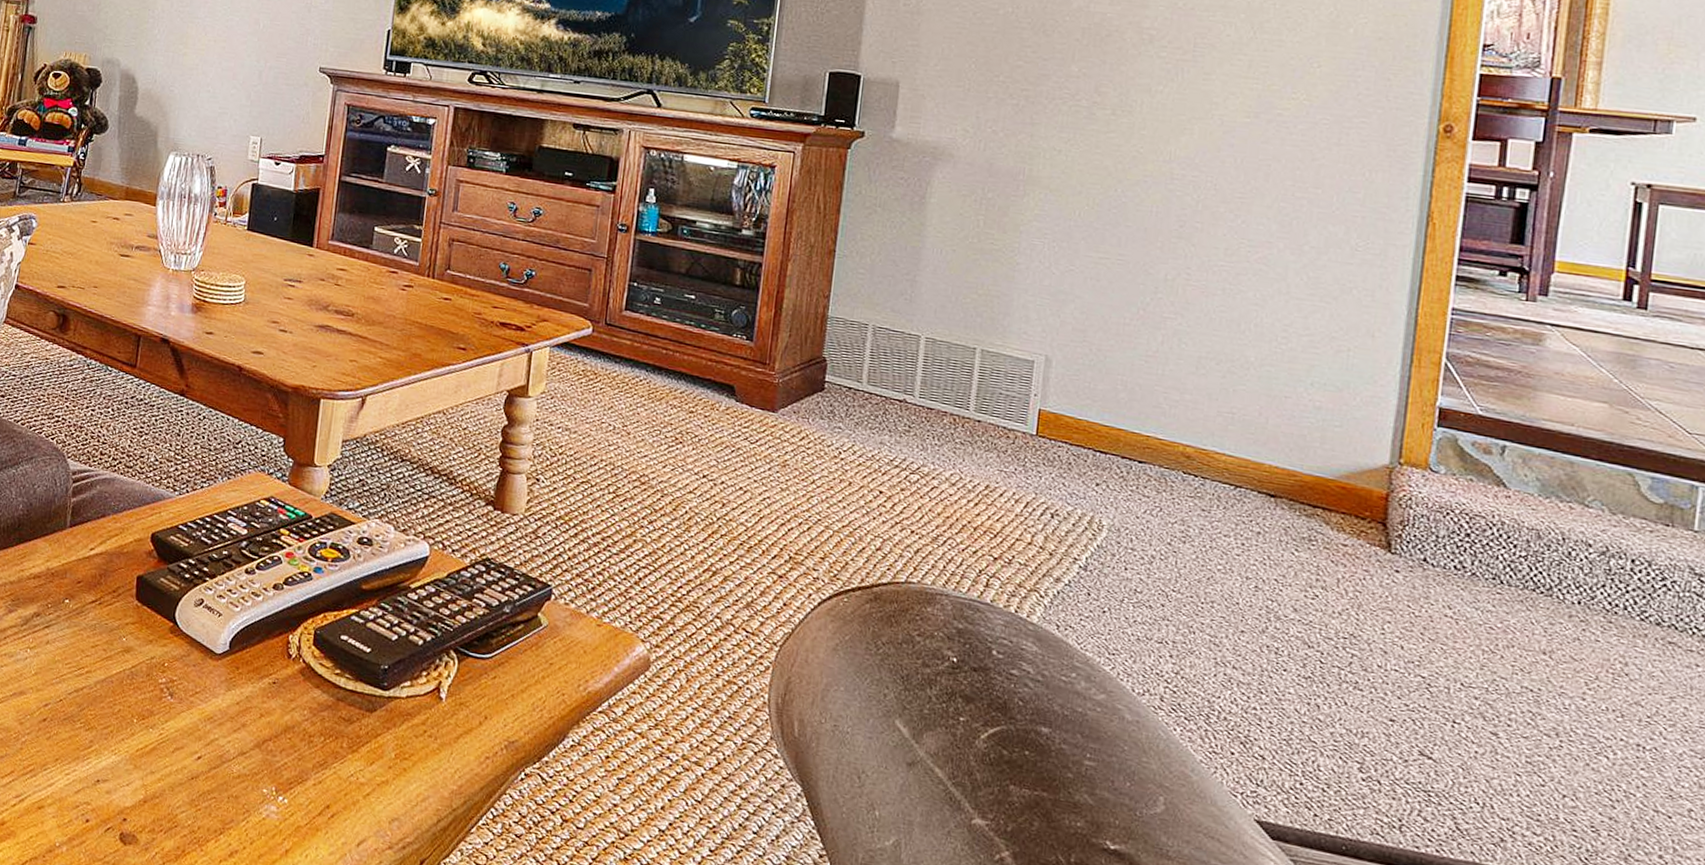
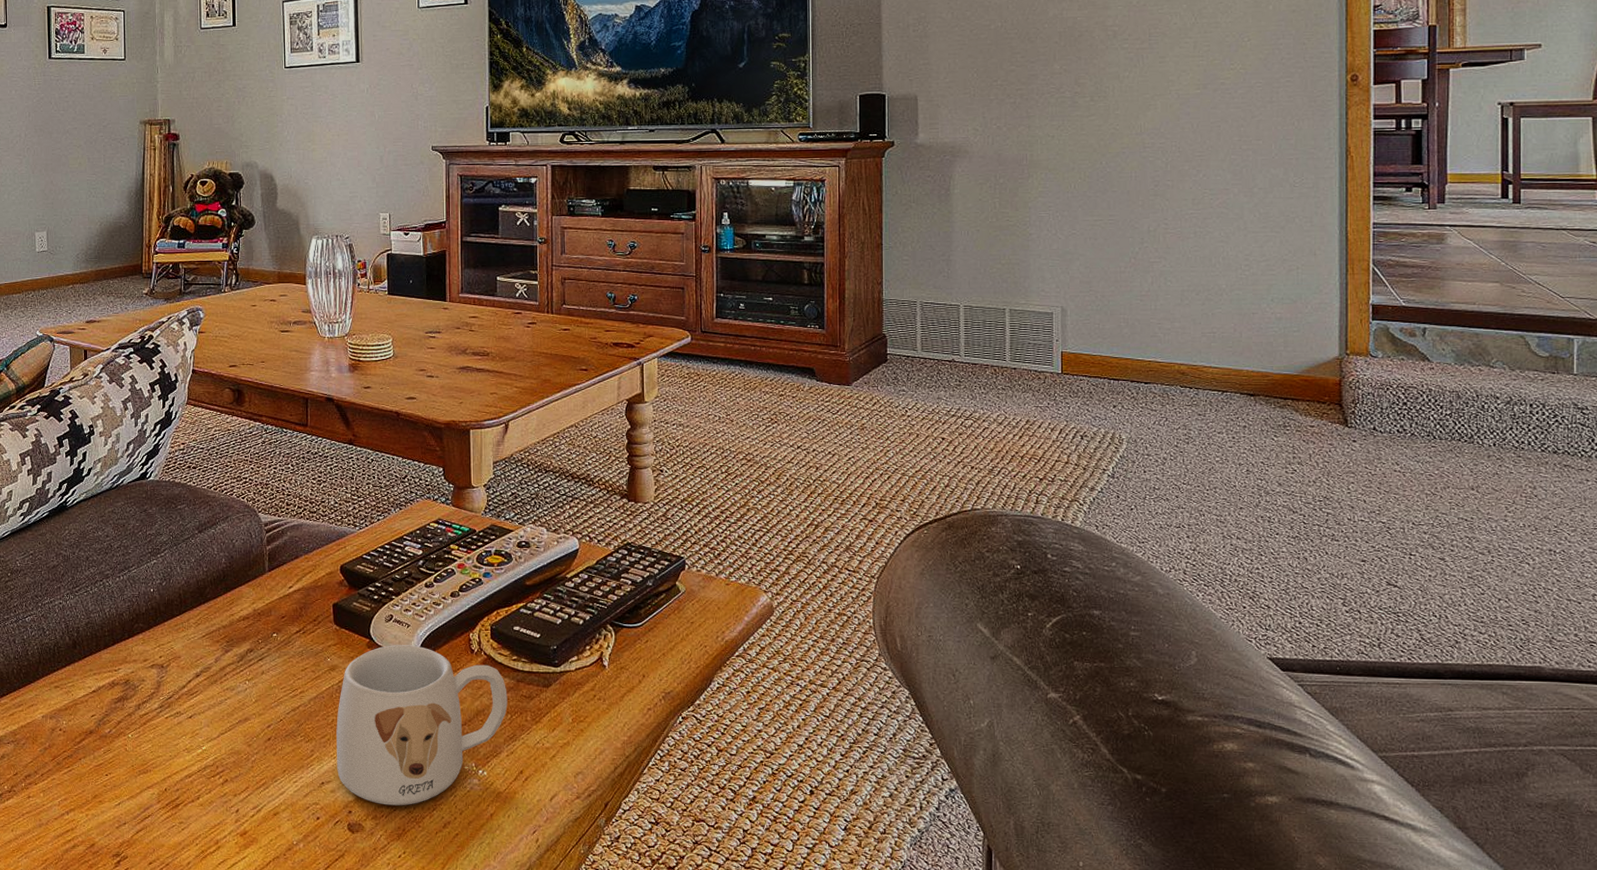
mug: none [116,633,324,824] -> present [336,645,508,806]

